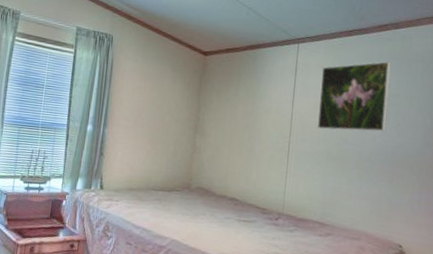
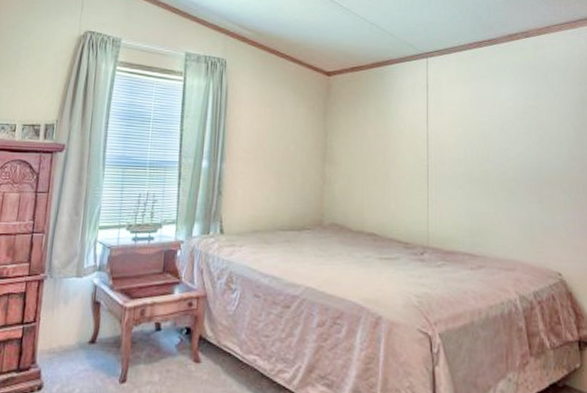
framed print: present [317,61,391,132] -> none [454,72,529,149]

